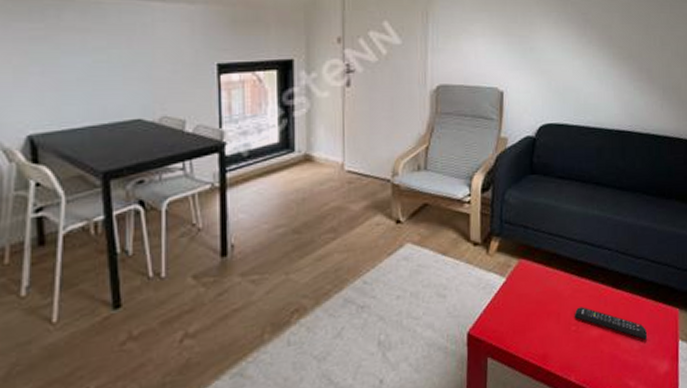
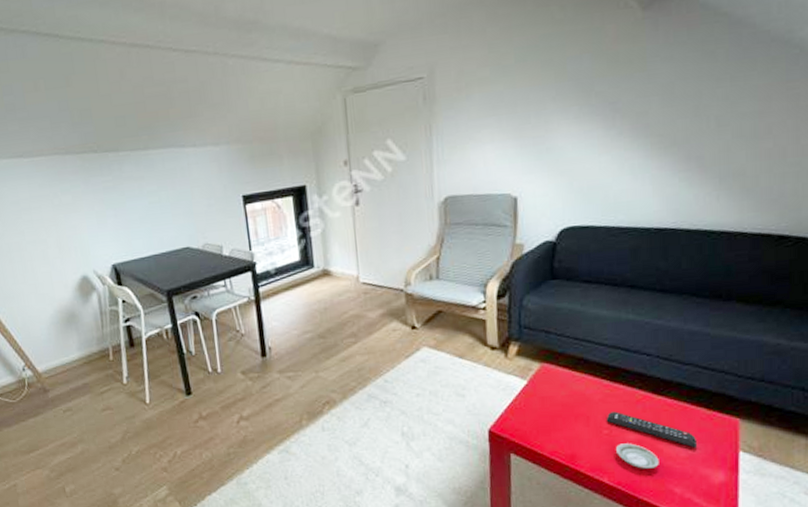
saucer: none [582,338,617,364] -> present [616,443,659,469]

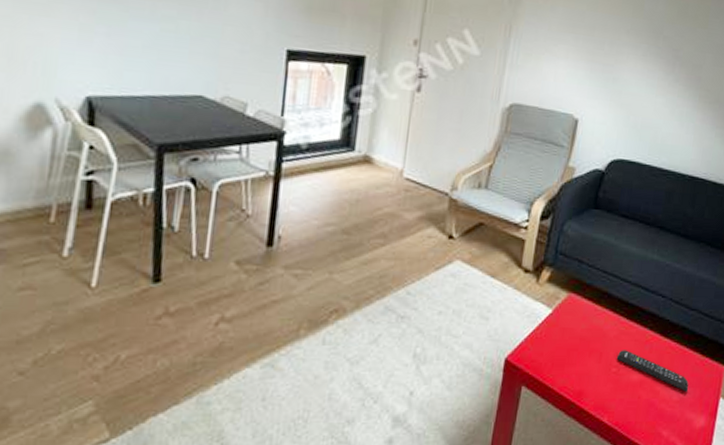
saucer: present [616,443,659,469] -> none [620,383,655,410]

